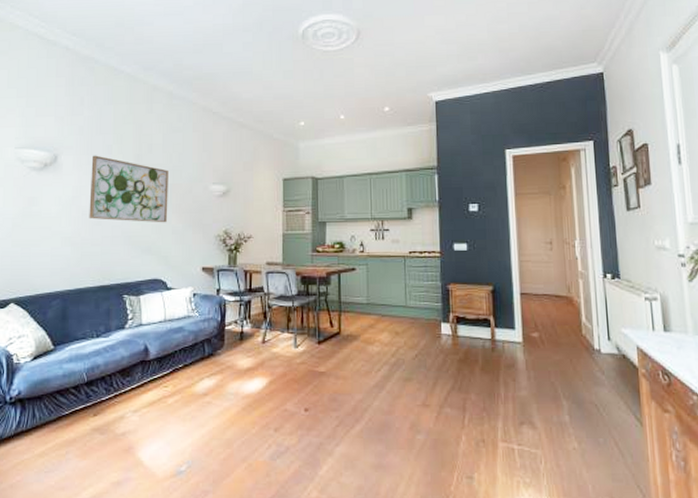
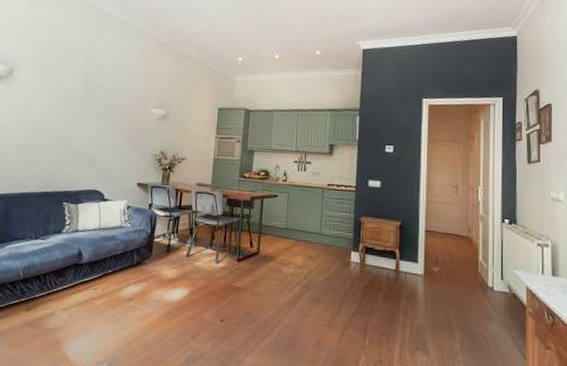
wall art: present [89,155,168,223] -> none [37,72,114,140]

